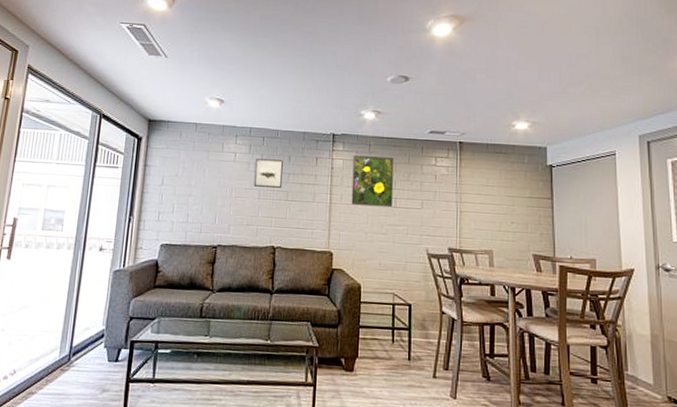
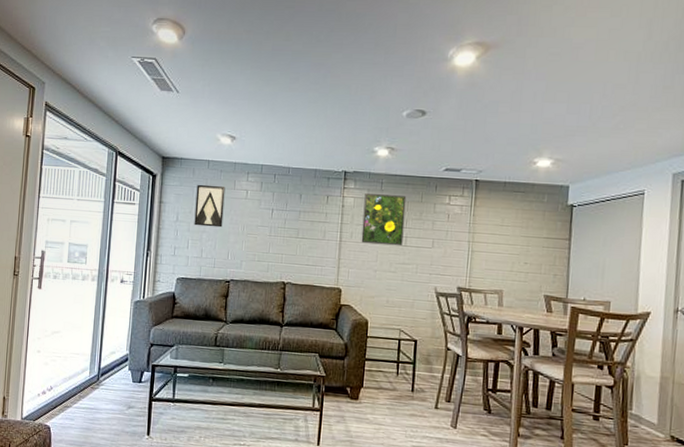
wall art: none [180,147,213,191] -> present [194,184,226,228]
wall art: present [253,158,284,188] -> none [265,196,295,226]

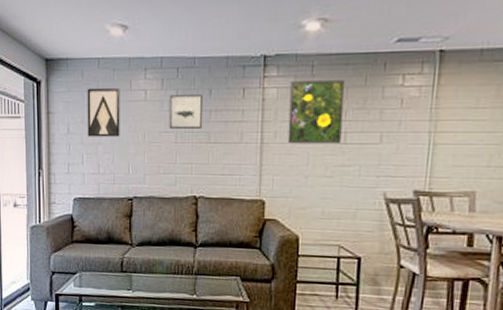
wall art: none [265,196,295,226] -> present [169,95,204,129]

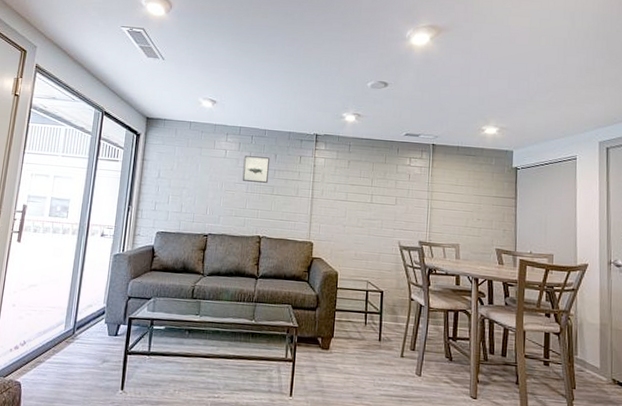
wall art: present [87,87,120,137] -> none [175,143,206,184]
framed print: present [287,80,346,144] -> none [331,155,372,203]

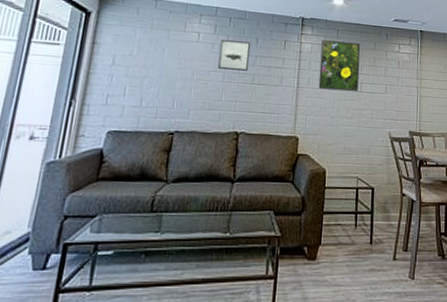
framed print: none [331,155,372,203] -> present [318,40,361,92]

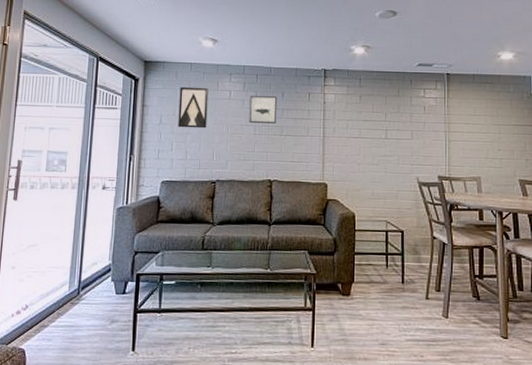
wall art: none [134,24,175,73] -> present [178,86,209,129]
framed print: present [318,40,361,92] -> none [343,90,384,139]

